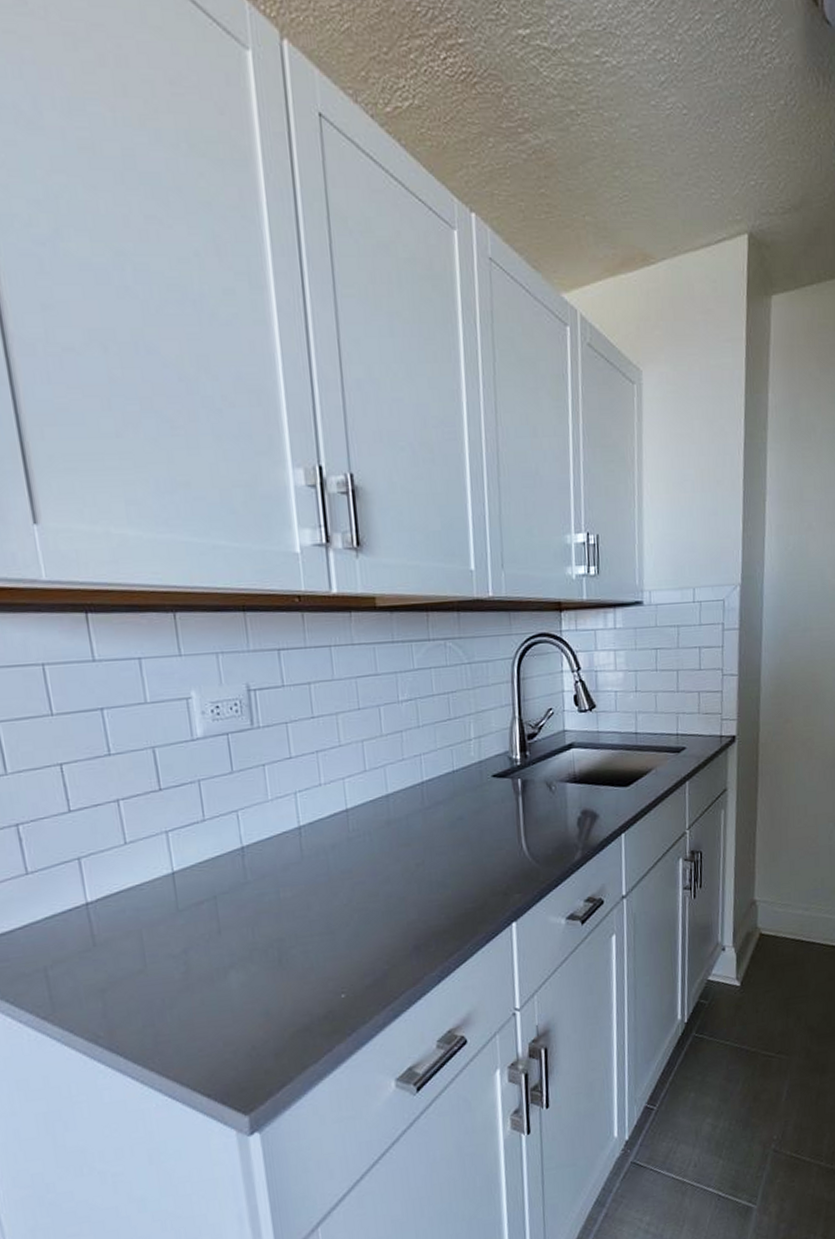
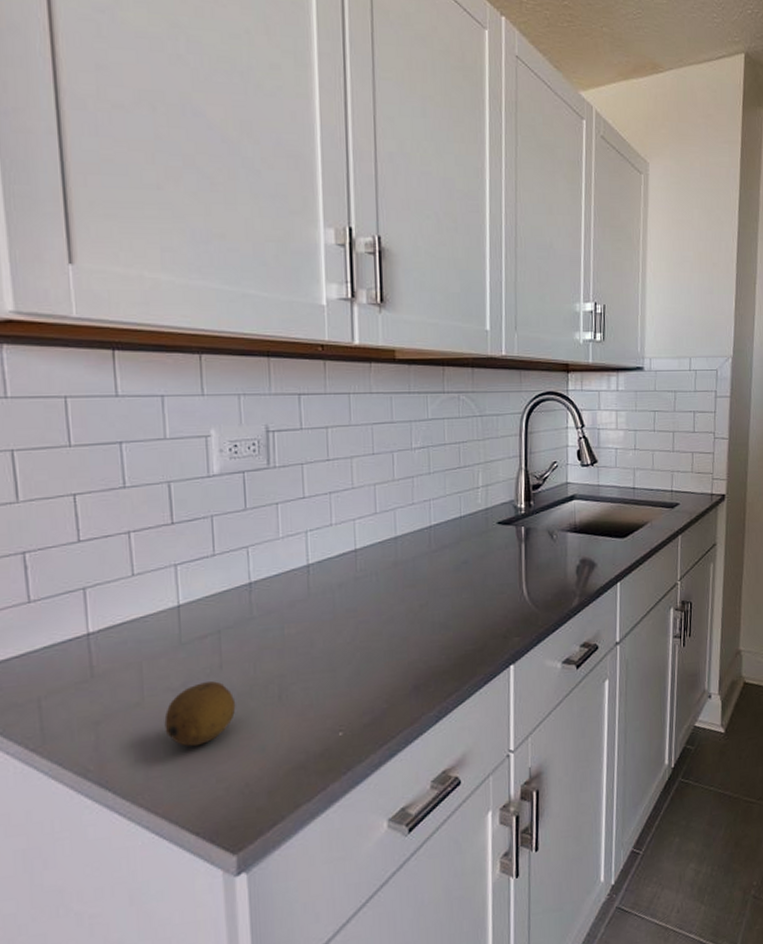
fruit: none [167,947,238,1012] -> present [164,681,236,747]

